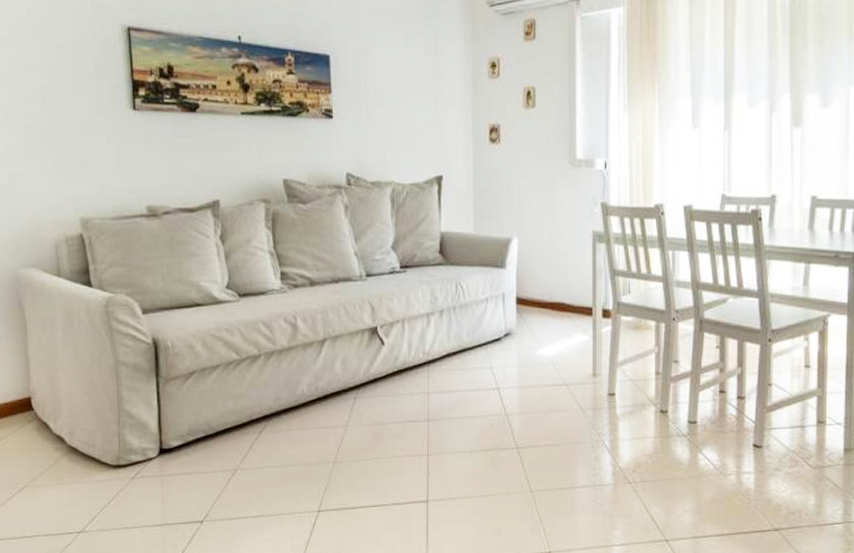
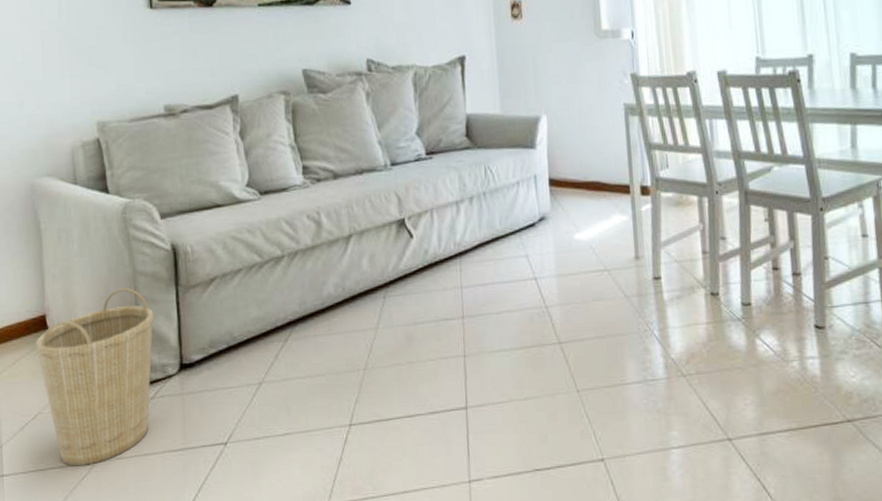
basket: none [21,377,135,535] -> present [35,288,154,467]

